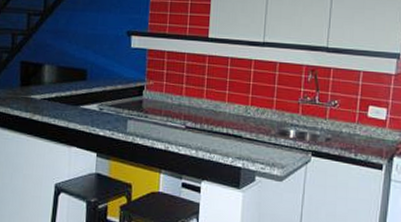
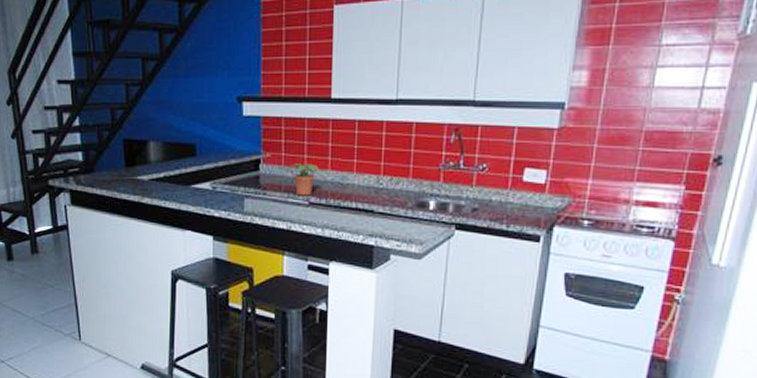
potted plant: none [168,91,195,121] -> present [288,164,319,196]

